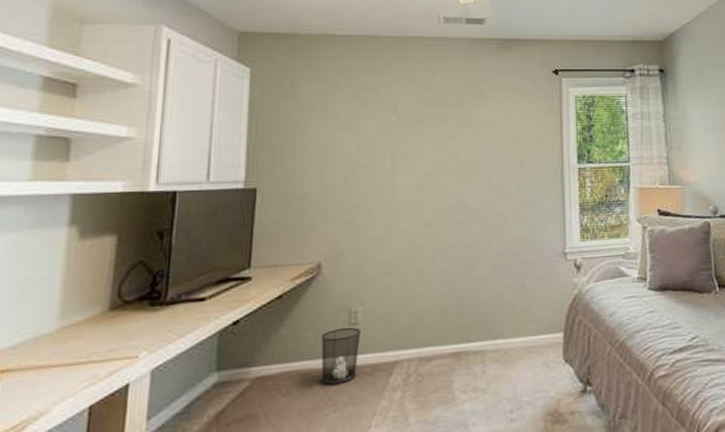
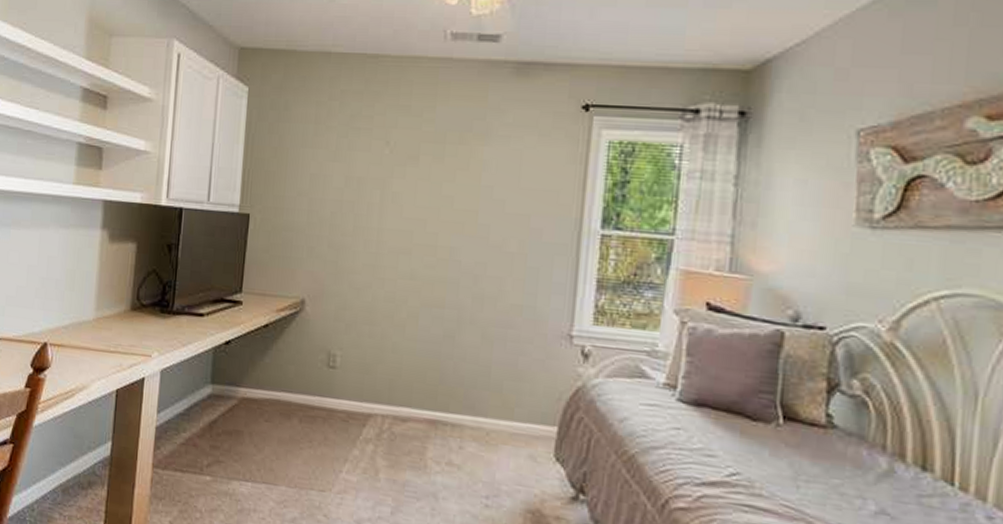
waste bin: present [321,327,361,386] -> none [299,368,338,423]

